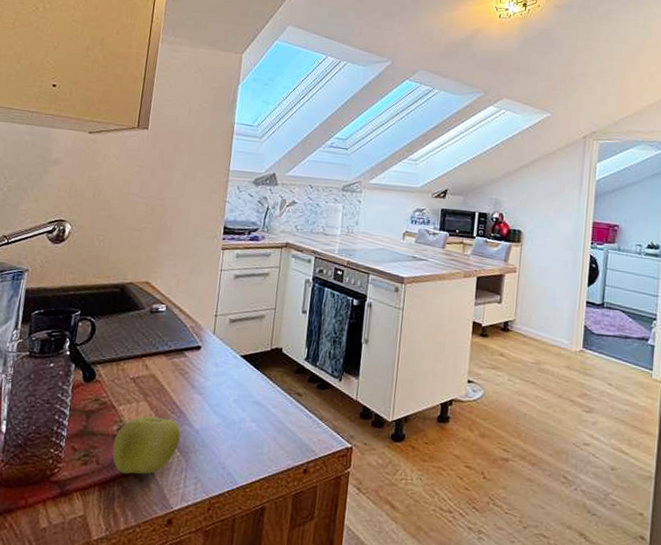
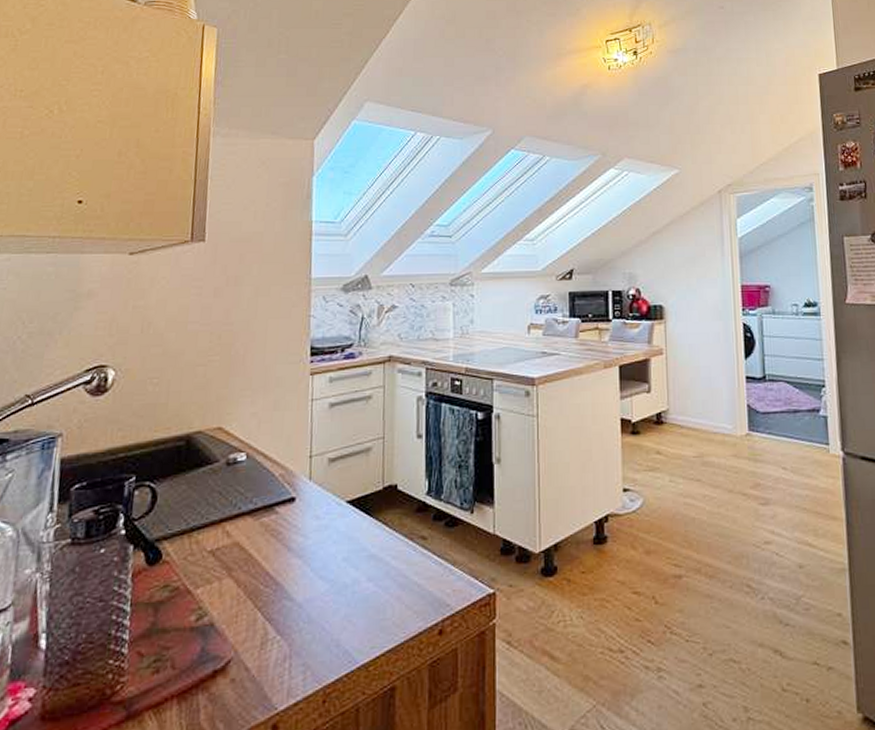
apple: present [112,415,181,475] -> none [191,595,279,676]

